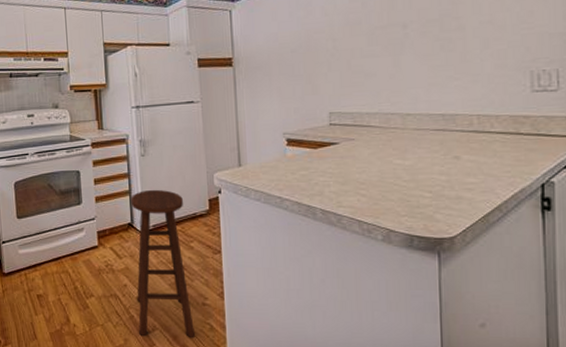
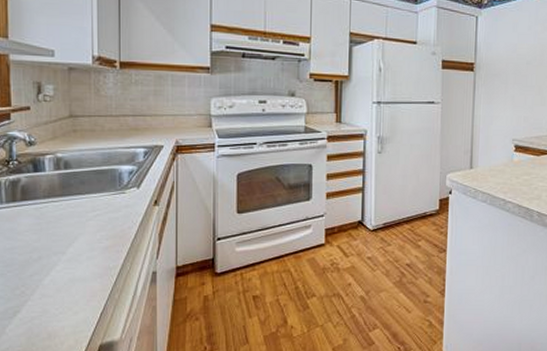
bar stool: present [131,189,195,337] -> none [359,187,415,335]

